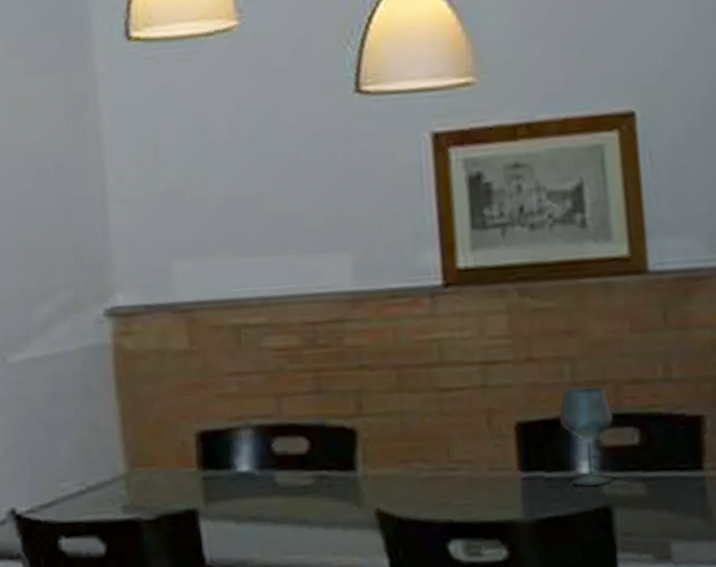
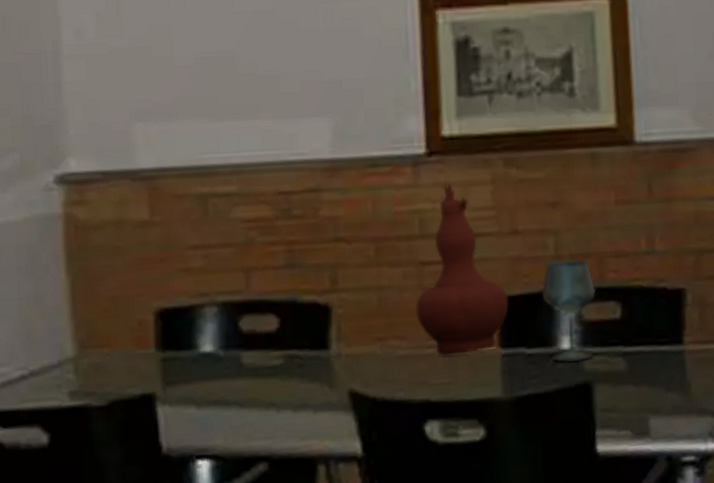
decorative vase: none [437,313,527,478] -> present [416,183,509,356]

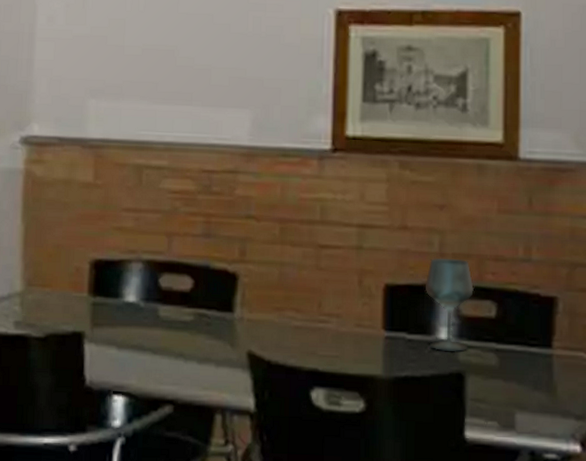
decorative vase: present [416,183,509,356] -> none [311,178,395,332]

